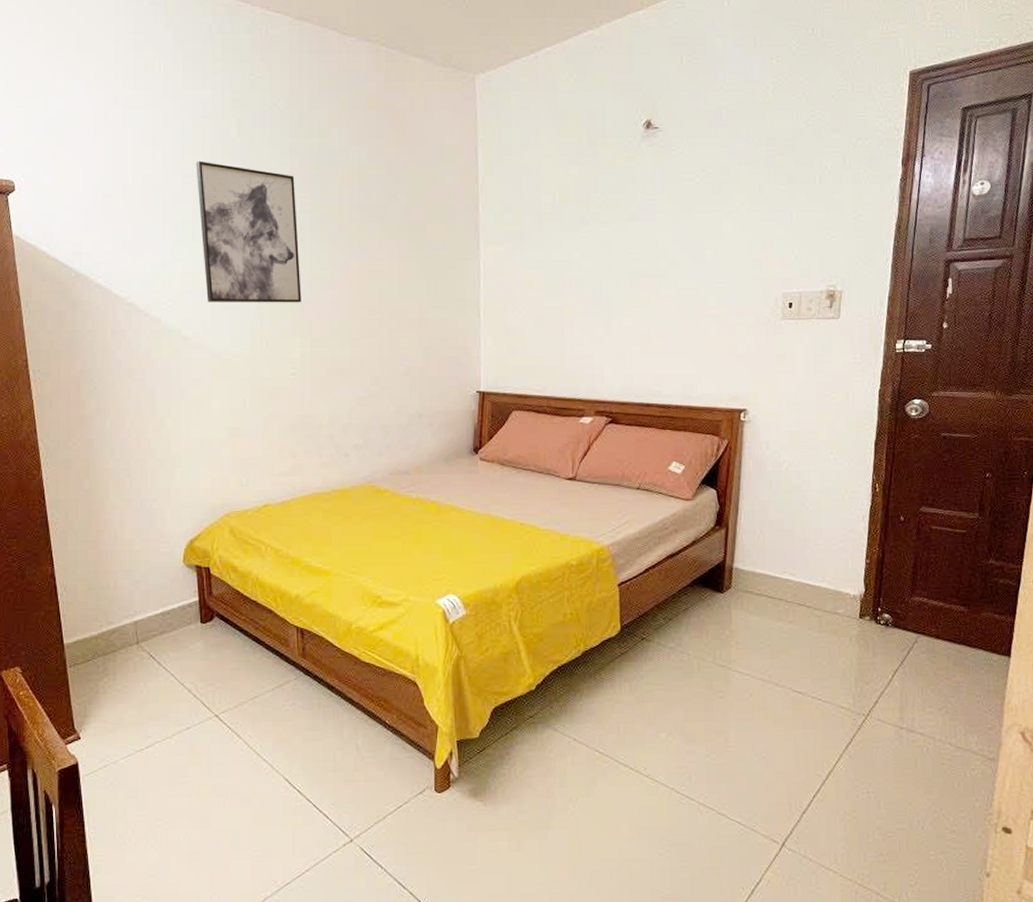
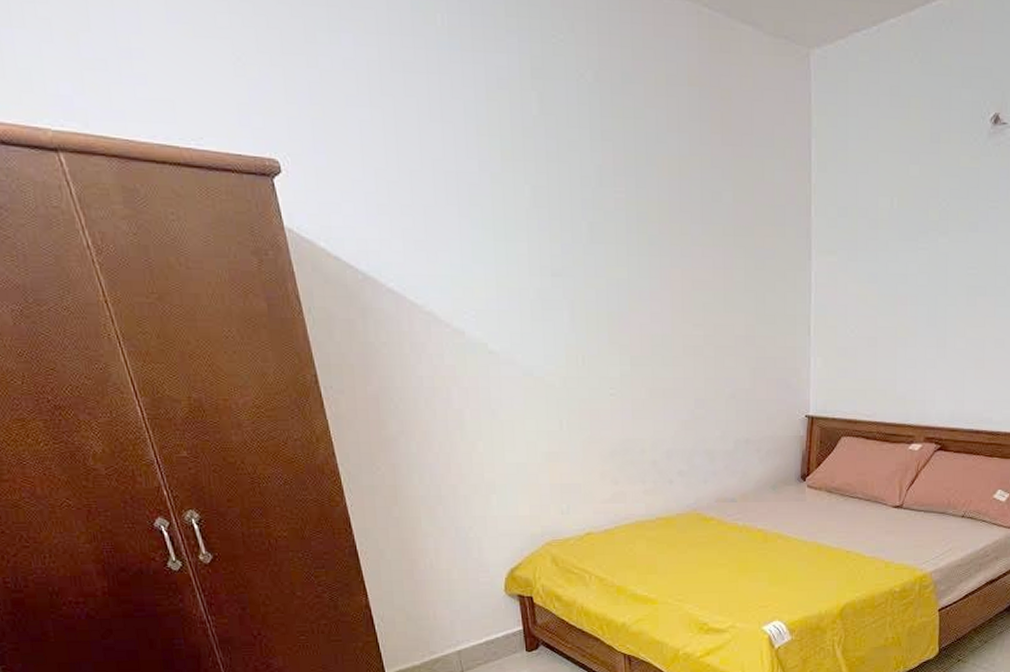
wall art: present [196,161,301,303] -> none [493,143,619,316]

